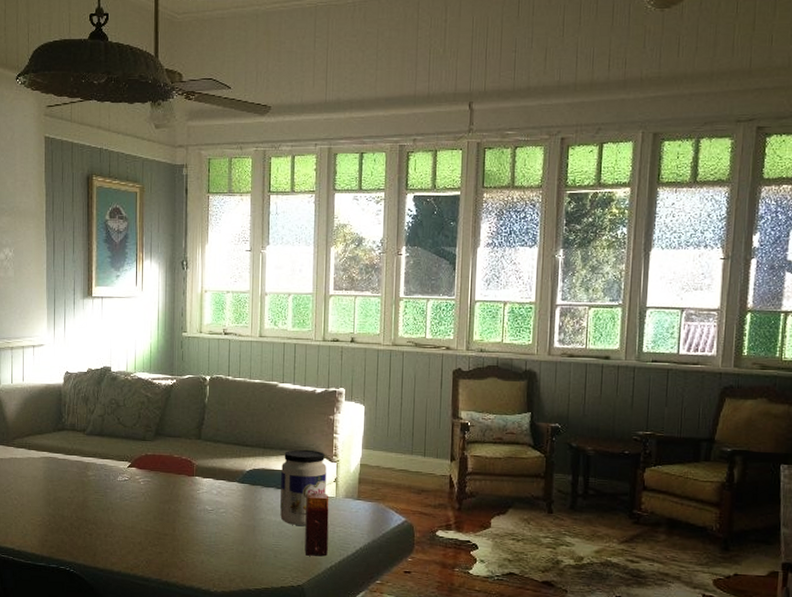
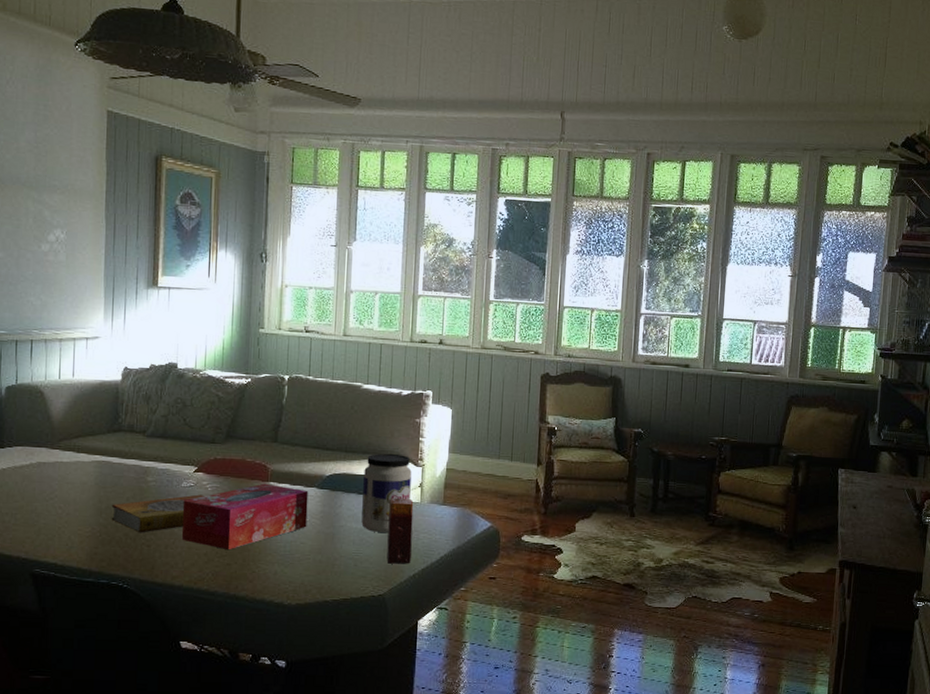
book: none [58,488,139,523] -> present [111,494,206,533]
tissue box: none [118,478,231,540] -> present [181,483,309,550]

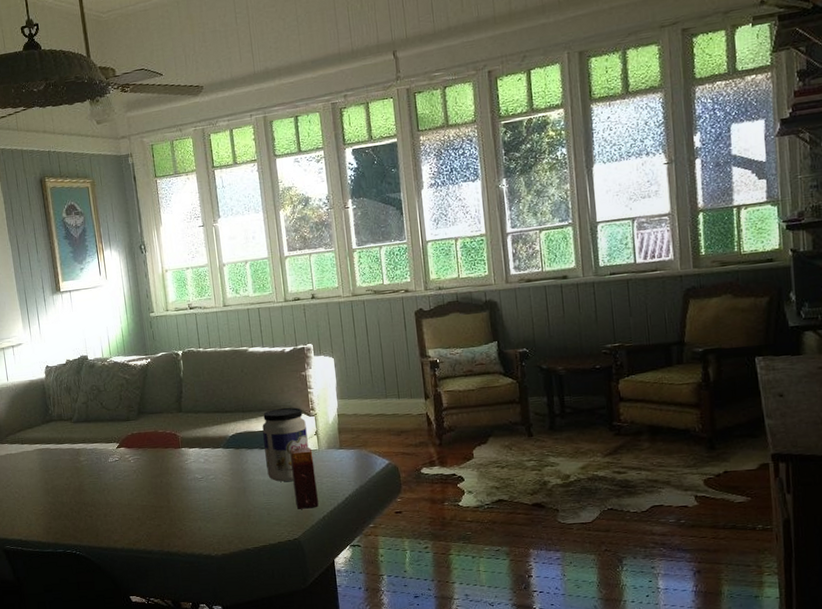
book: present [111,494,206,533] -> none [55,467,130,507]
tissue box: present [181,483,309,550] -> none [112,449,220,513]

